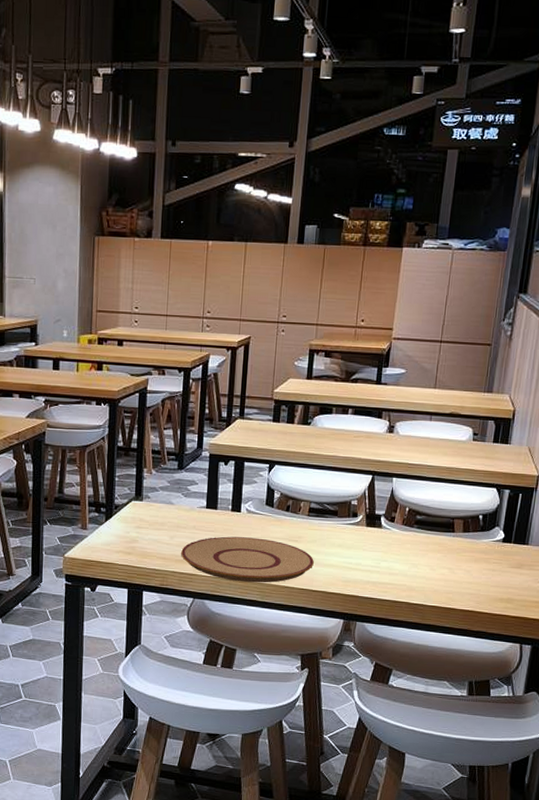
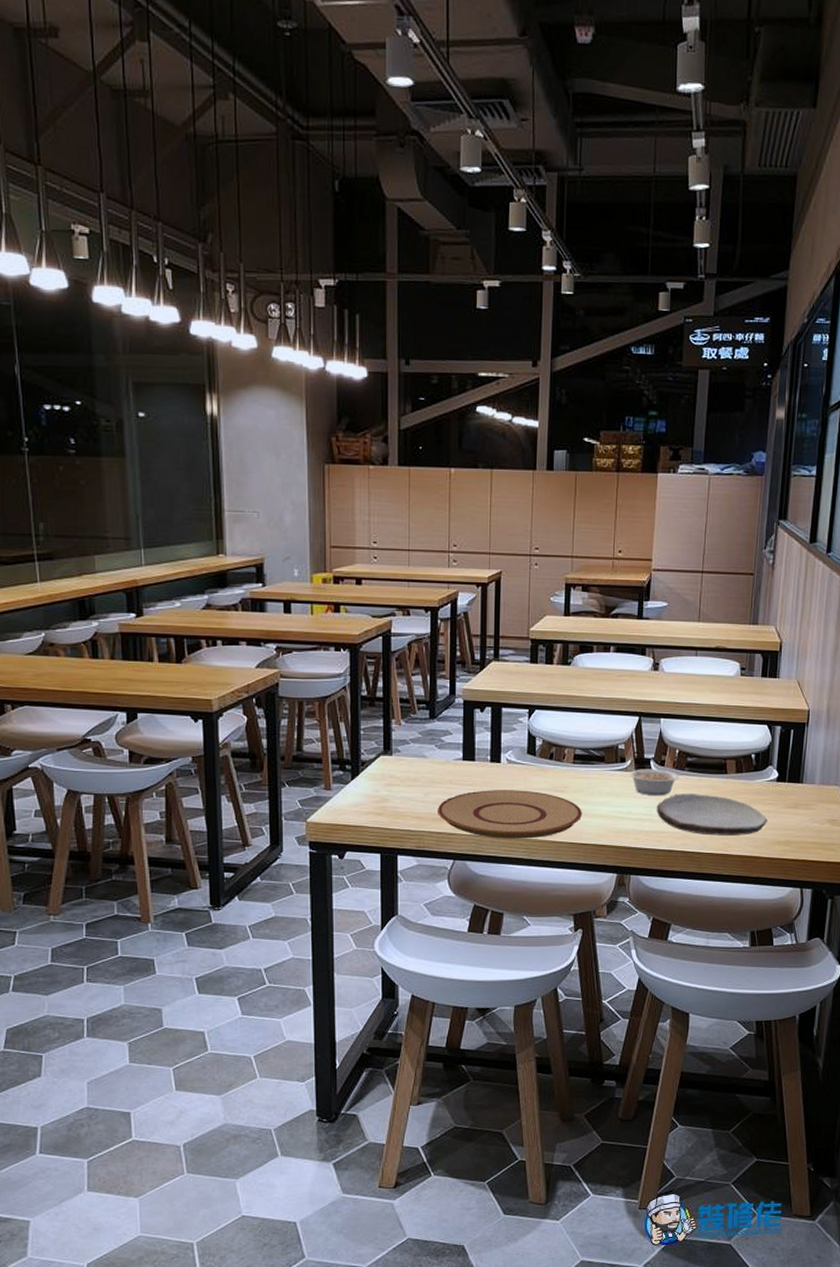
legume: none [357,520,408,550] -> present [625,765,679,796]
plate: none [384,549,492,591] -> present [656,794,768,836]

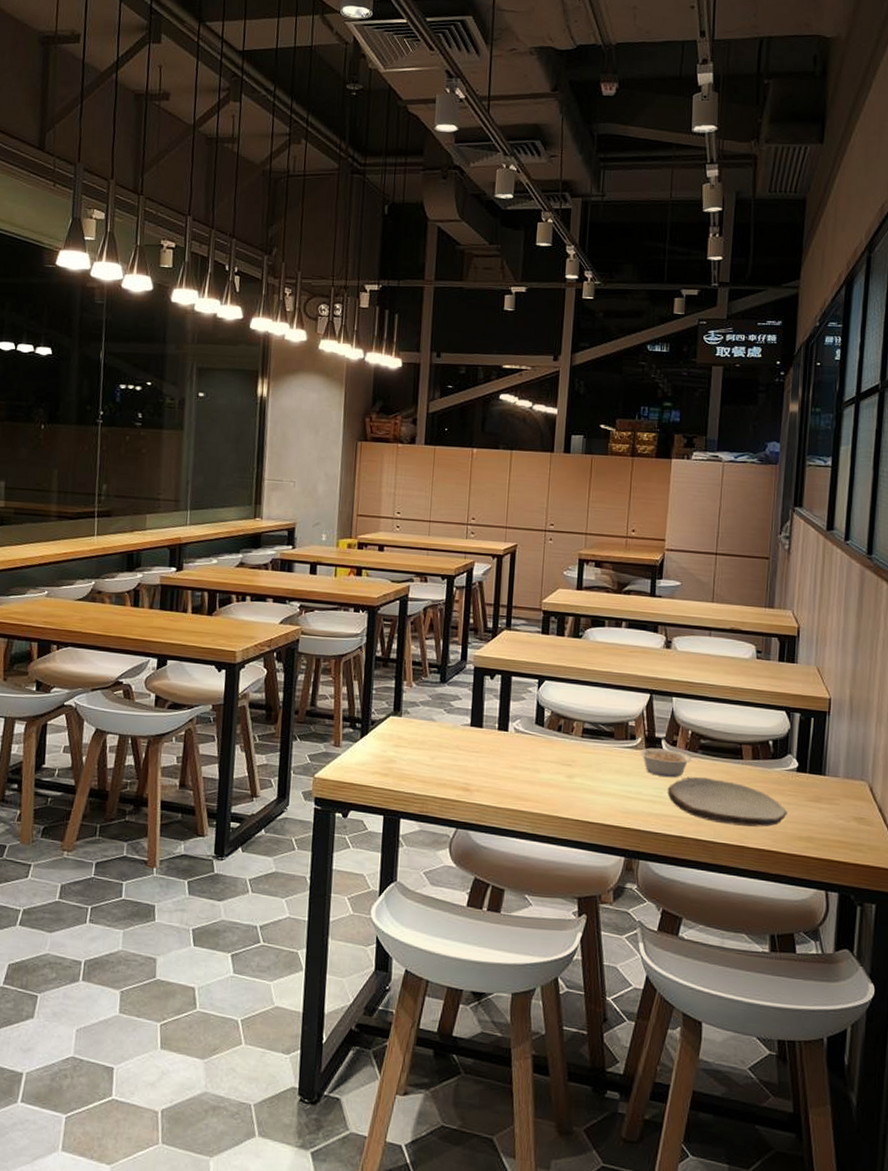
plate: present [438,790,582,839] -> none [443,758,590,812]

